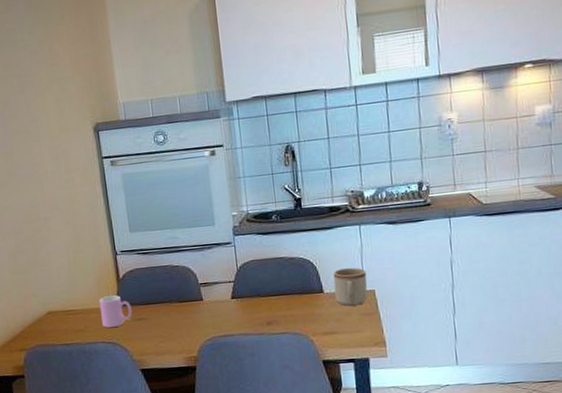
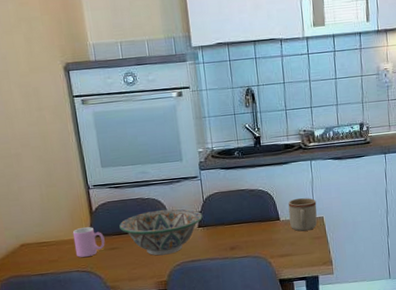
decorative bowl: none [147,277,236,329] -> present [119,208,203,256]

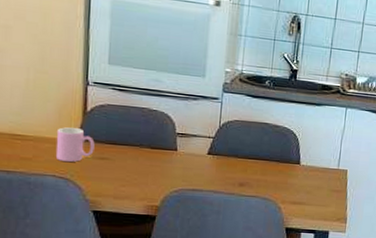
decorative bowl: present [119,208,203,256] -> none [115,125,215,178]
mug: present [288,198,318,232] -> none [310,145,344,182]

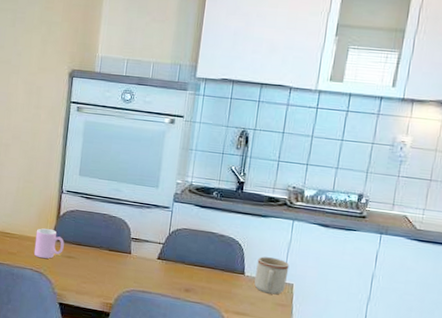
mug: none [310,145,344,182] -> present [254,256,290,295]

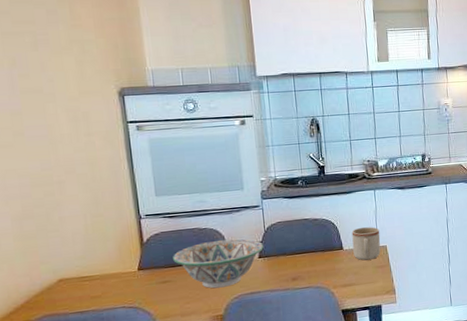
cup: present [34,228,64,259] -> none [119,259,156,293]
decorative bowl: none [81,229,165,279] -> present [173,238,264,289]

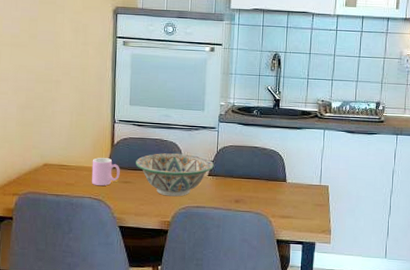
cup: none [119,259,156,293] -> present [91,158,120,186]
mug: present [351,227,381,261] -> none [295,164,324,197]

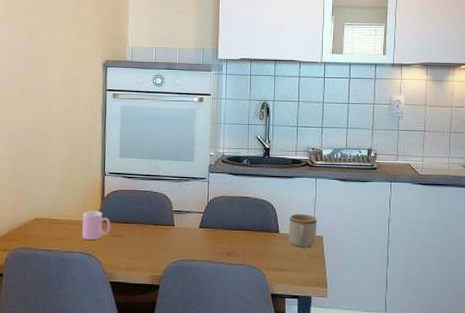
decorative bowl: present [136,153,214,197] -> none [126,205,205,250]
mug: none [295,164,324,197] -> present [289,214,317,248]

